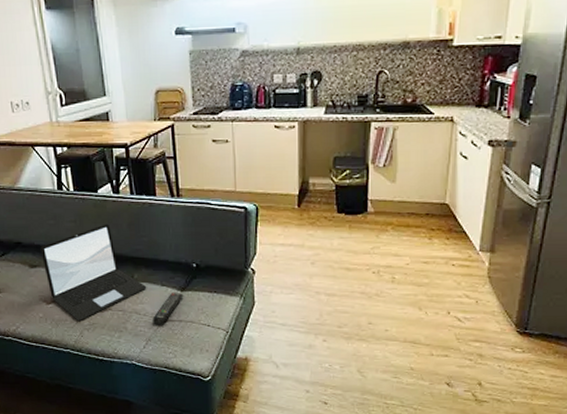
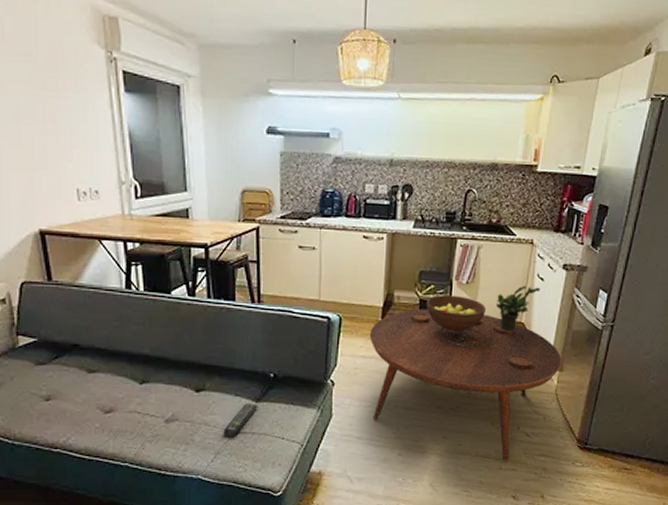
laptop: present [40,224,147,321] -> none [101,328,219,432]
coffee table: none [286,194,493,347] -> present [369,308,562,461]
fruit bowl: none [343,179,405,217] -> present [426,295,486,333]
potted plant: none [416,165,465,214] -> present [495,285,541,332]

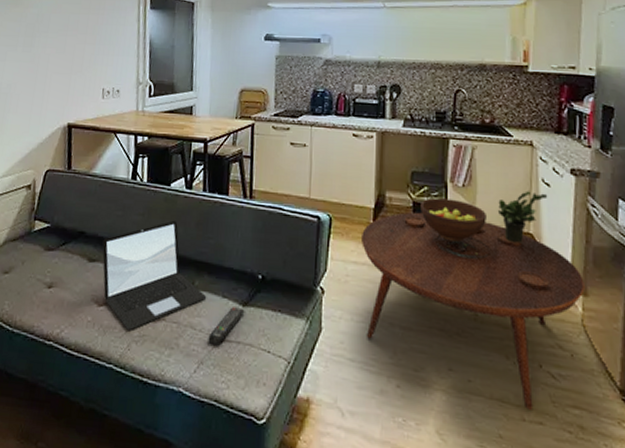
laptop: none [101,328,219,432] -> present [102,220,207,330]

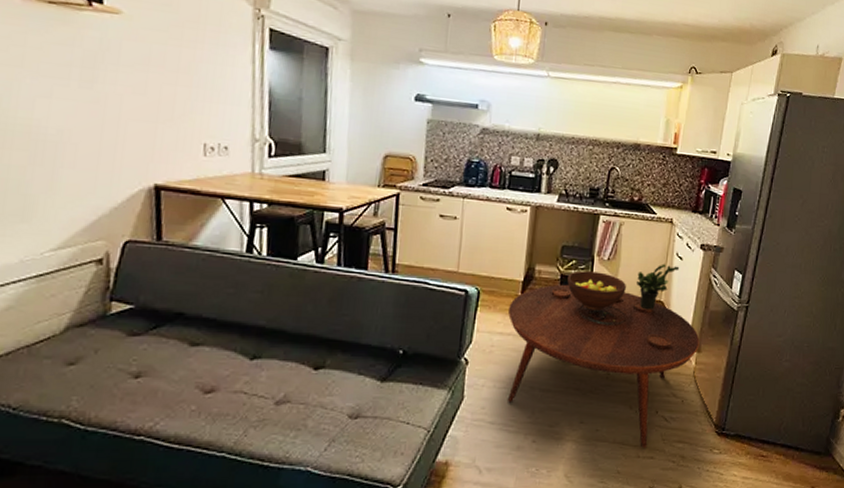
laptop: present [102,220,207,330] -> none [208,297,340,415]
remote control: present [208,307,245,346] -> none [341,383,384,422]

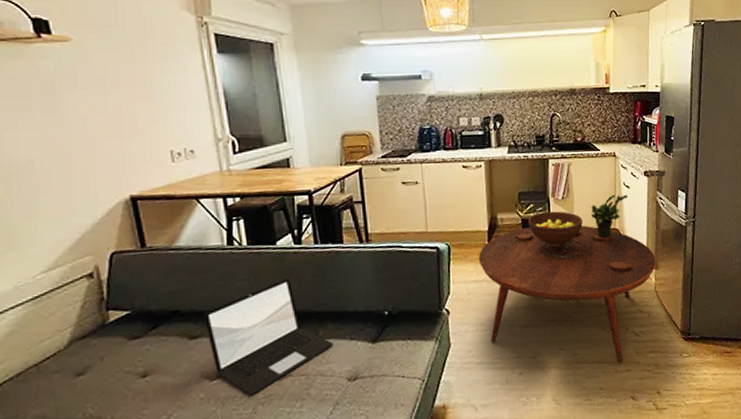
laptop: none [208,297,340,415] -> present [203,278,334,395]

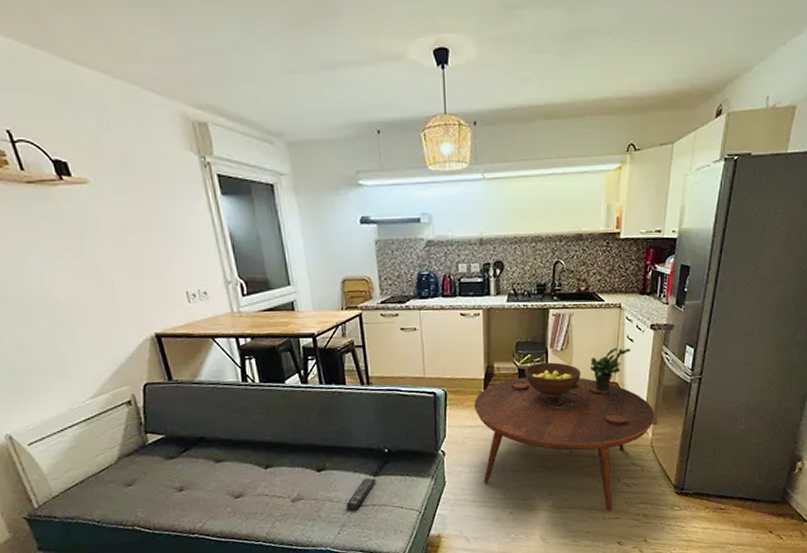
laptop: present [203,278,334,395] -> none [225,414,340,512]
remote control: none [341,345,375,386] -> present [346,478,377,511]

